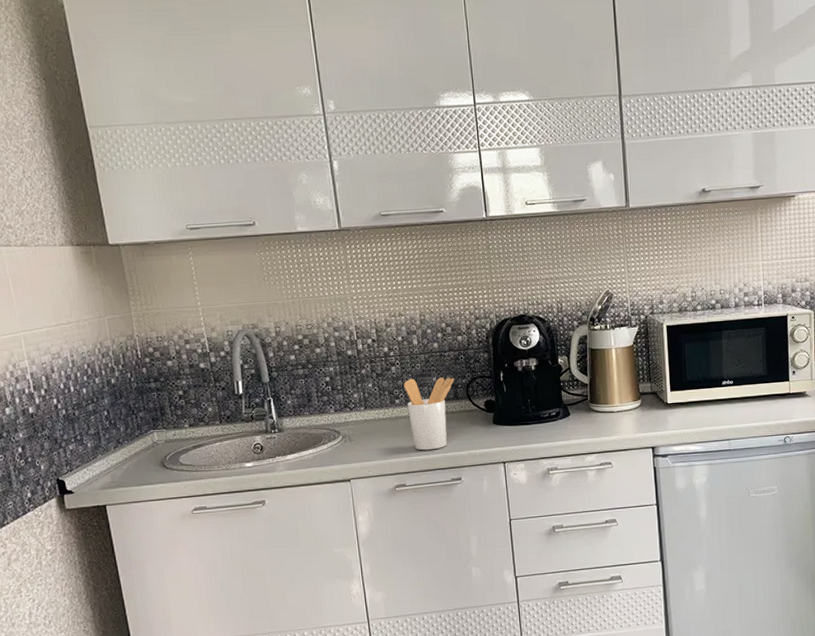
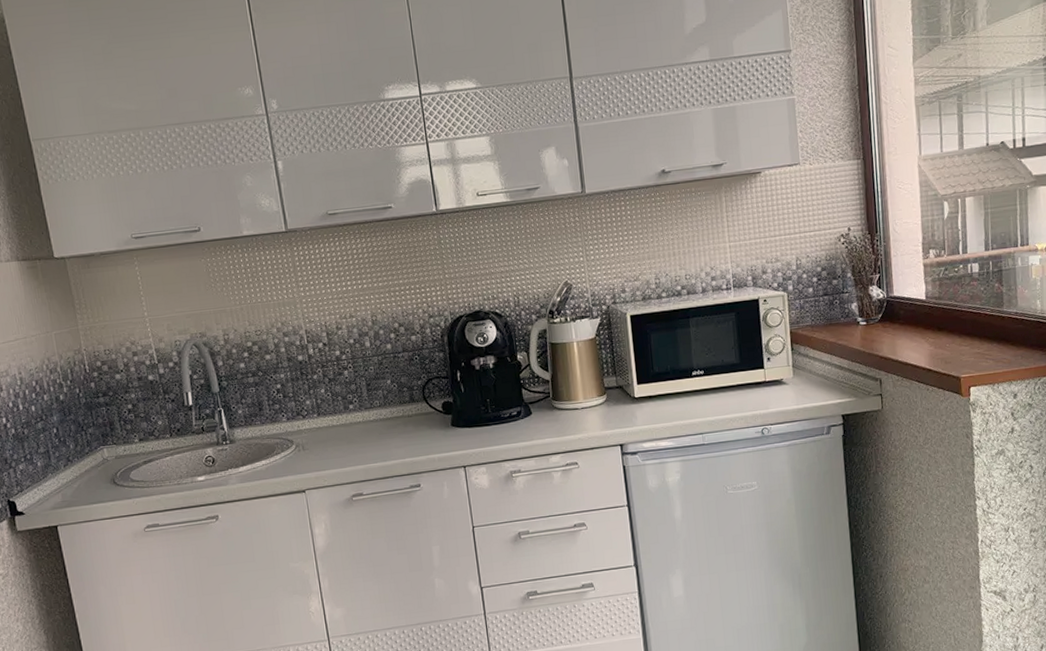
utensil holder: present [403,377,455,451] -> none [357,379,410,457]

